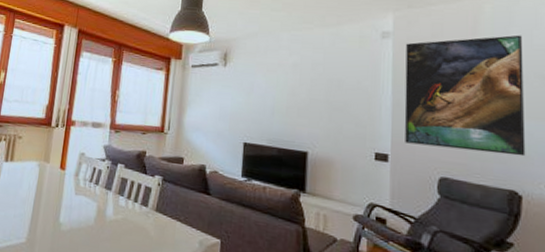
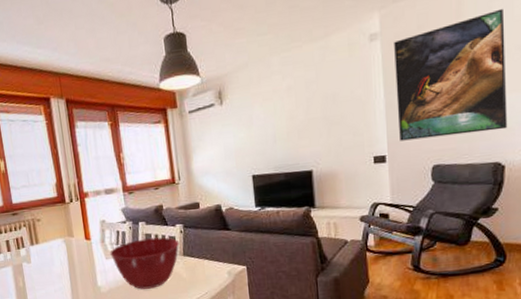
mixing bowl: none [80,182,155,240] -> present [110,237,180,289]

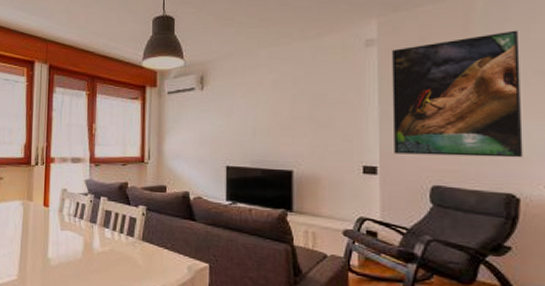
mixing bowl: present [110,237,180,289] -> none [66,215,140,271]

